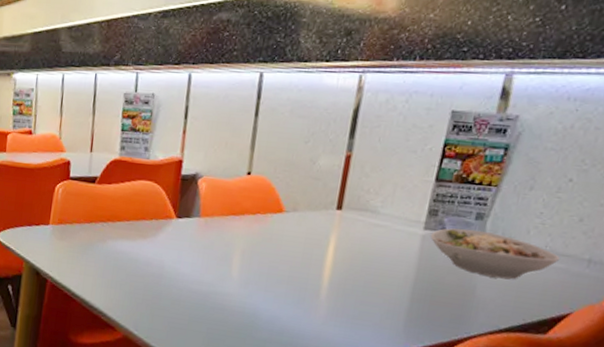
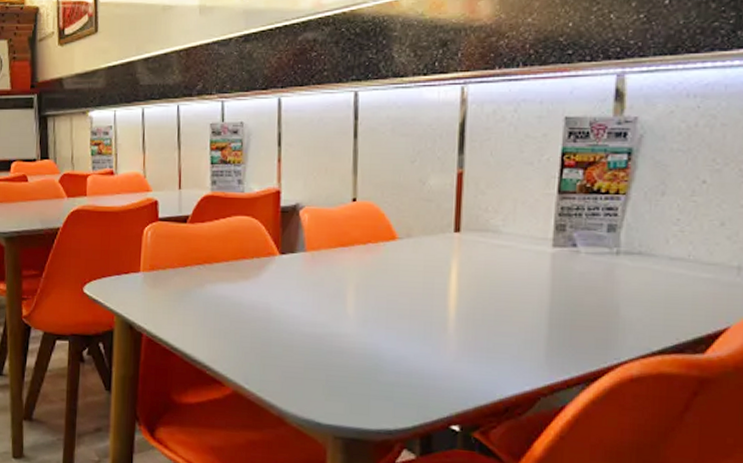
salad: present [430,228,560,280] -> none [560,242,706,296]

